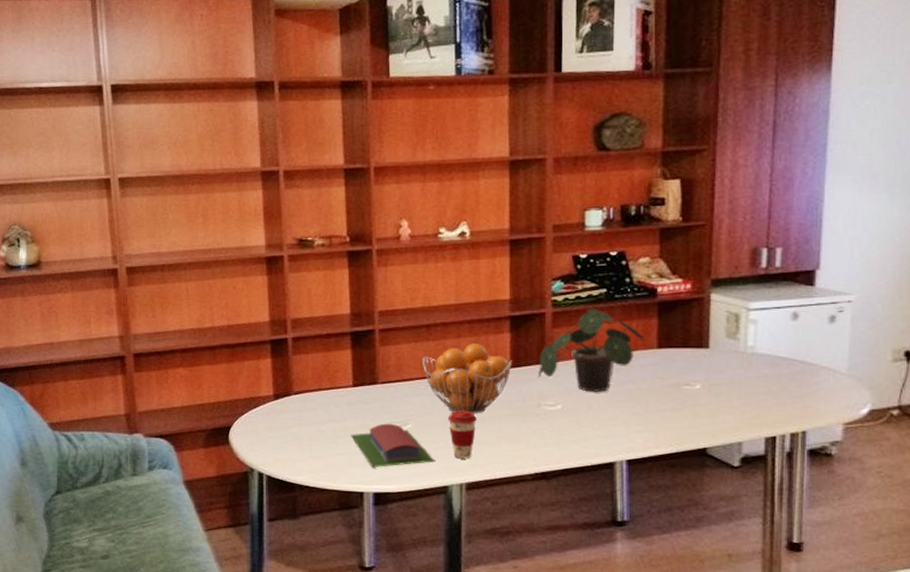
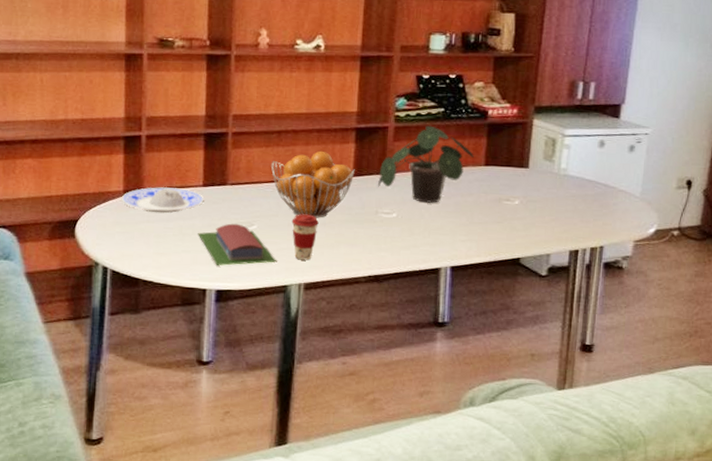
plate: none [271,390,355,416] -> present [121,187,204,214]

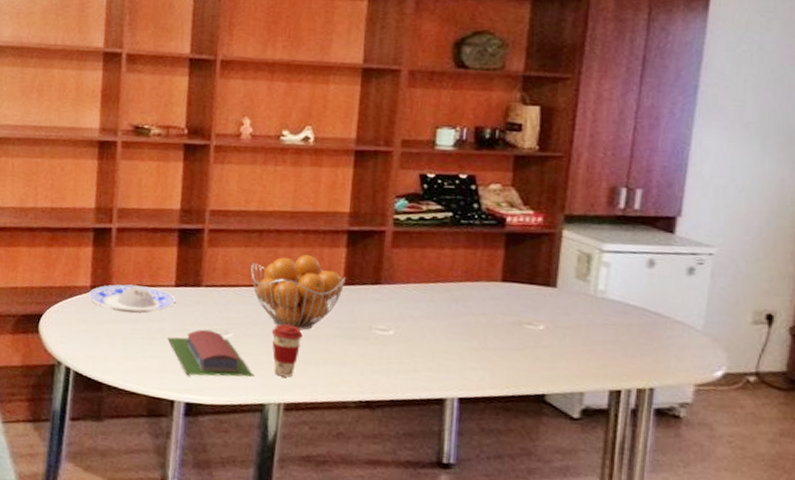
potted plant: present [378,125,474,203] -> none [372,231,488,322]

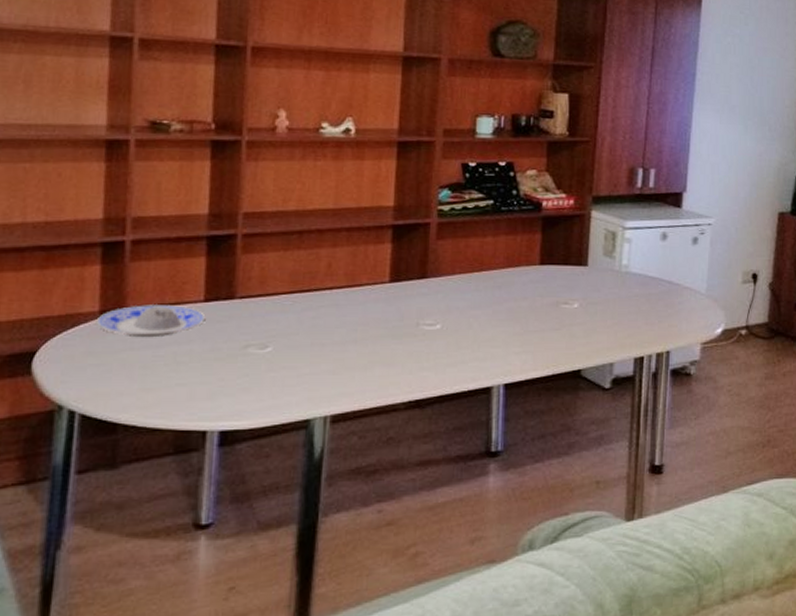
architectural model: present [167,329,254,377] -> none [197,346,298,400]
fruit basket: present [250,254,346,331] -> none [290,253,392,335]
coffee cup: present [271,324,303,378] -> none [315,330,349,387]

